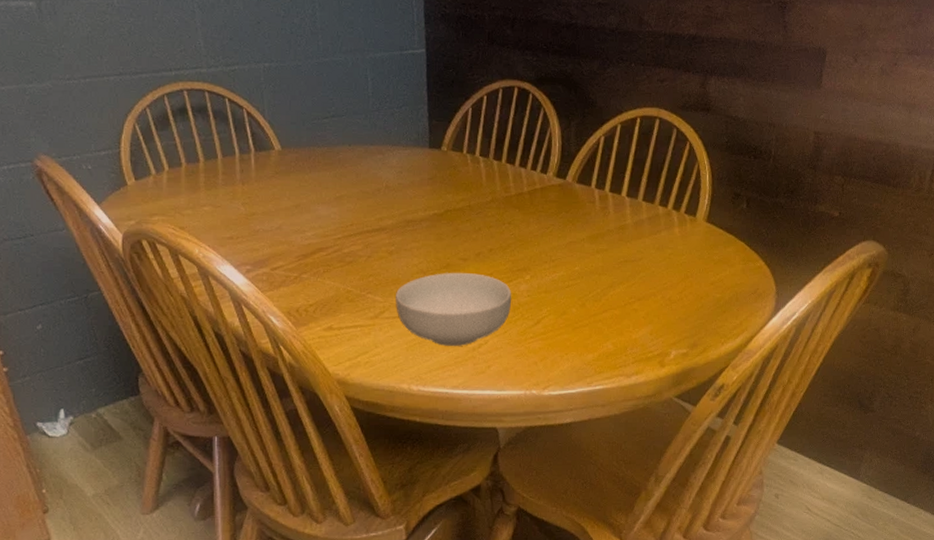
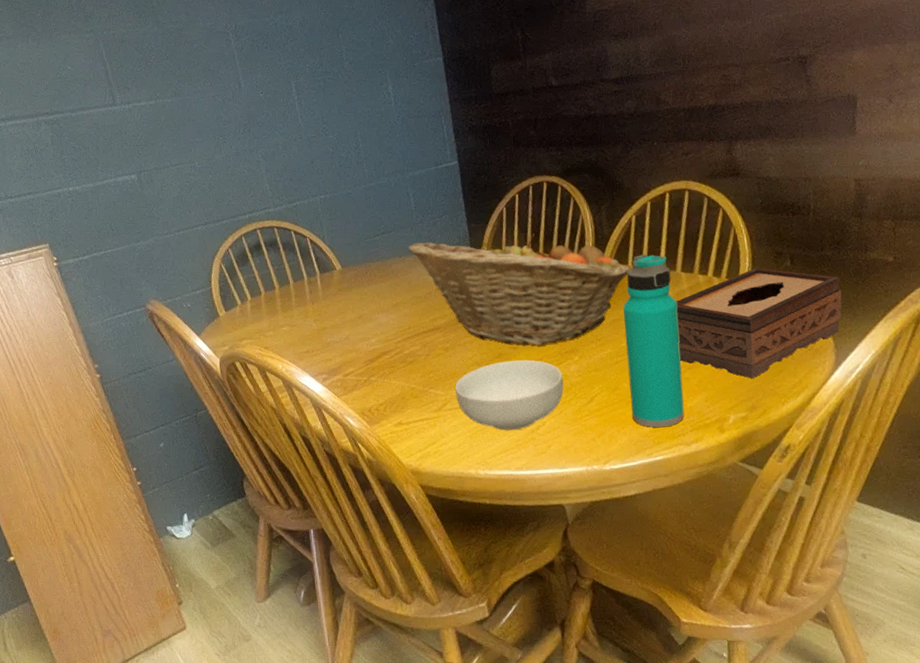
fruit basket: none [360,132,591,259] -> present [408,233,629,346]
water bottle: none [577,178,635,357] -> present [623,254,685,428]
tissue box: none [631,206,790,317] -> present [676,267,842,379]

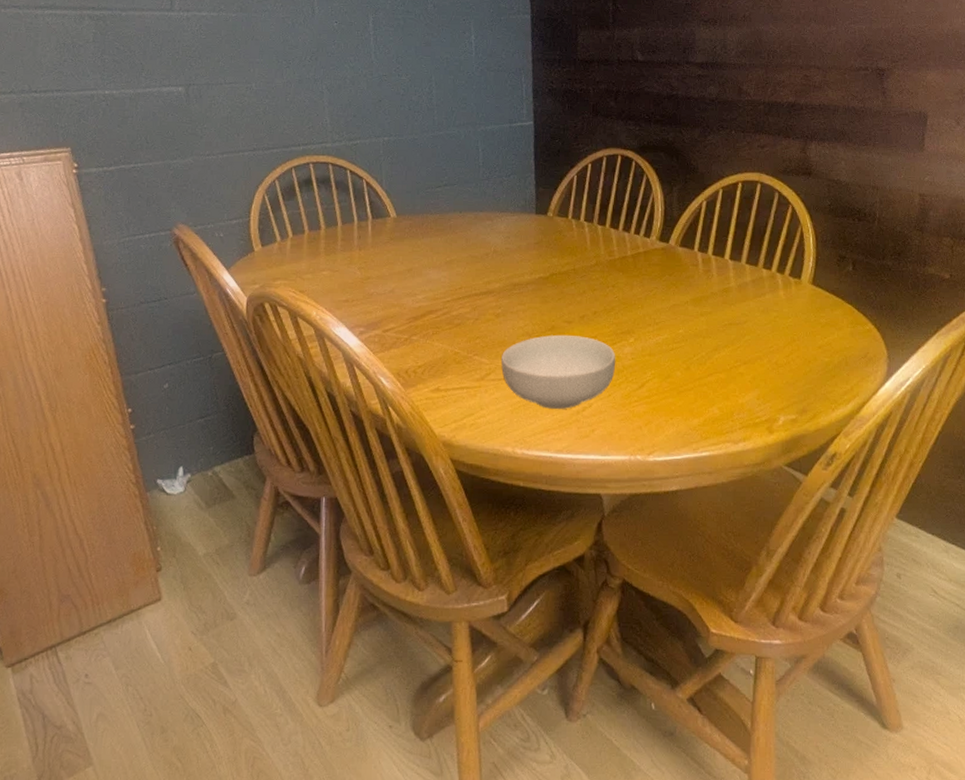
fruit basket: present [408,233,629,346] -> none [470,200,694,322]
water bottle: present [623,254,685,428] -> none [683,241,739,422]
tissue box: present [676,267,842,379] -> none [736,268,899,381]

